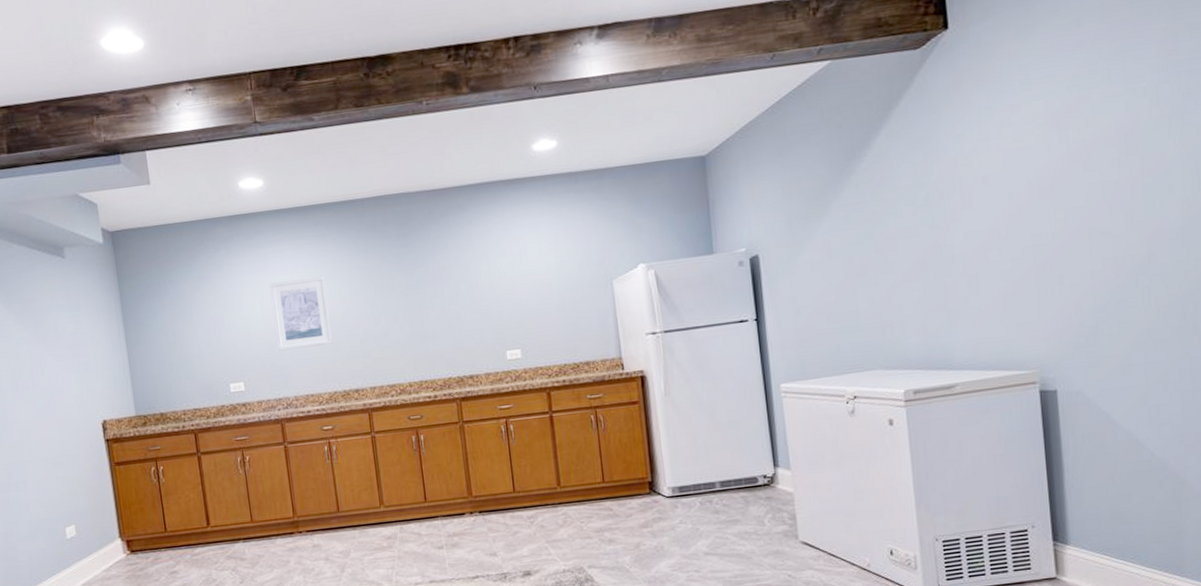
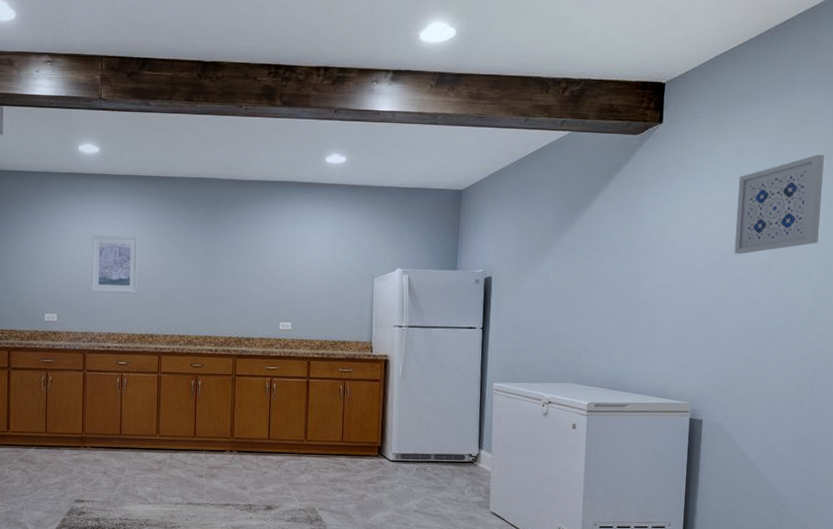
wall art: none [1059,31,1177,176] -> present [734,155,824,254]

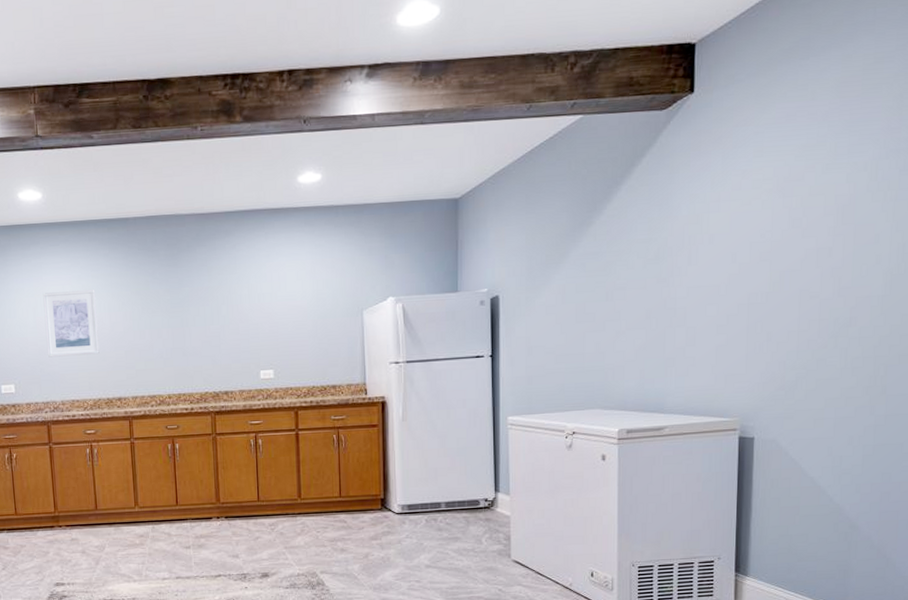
wall art: present [734,155,824,254] -> none [786,110,895,241]

